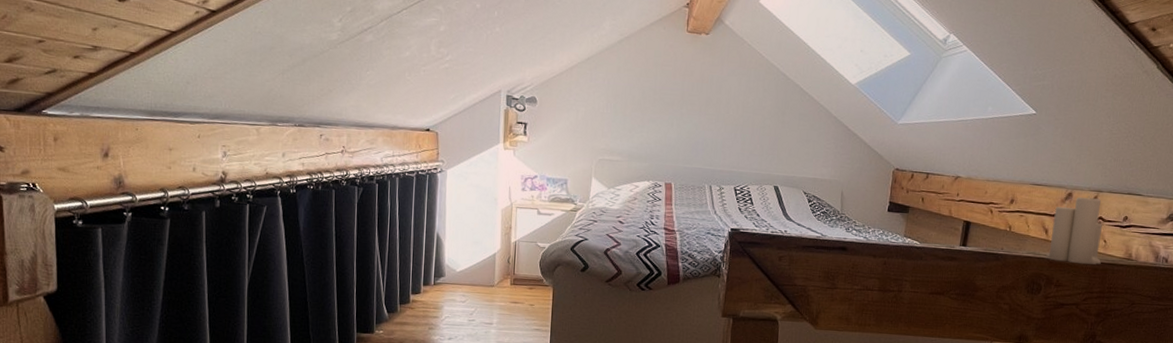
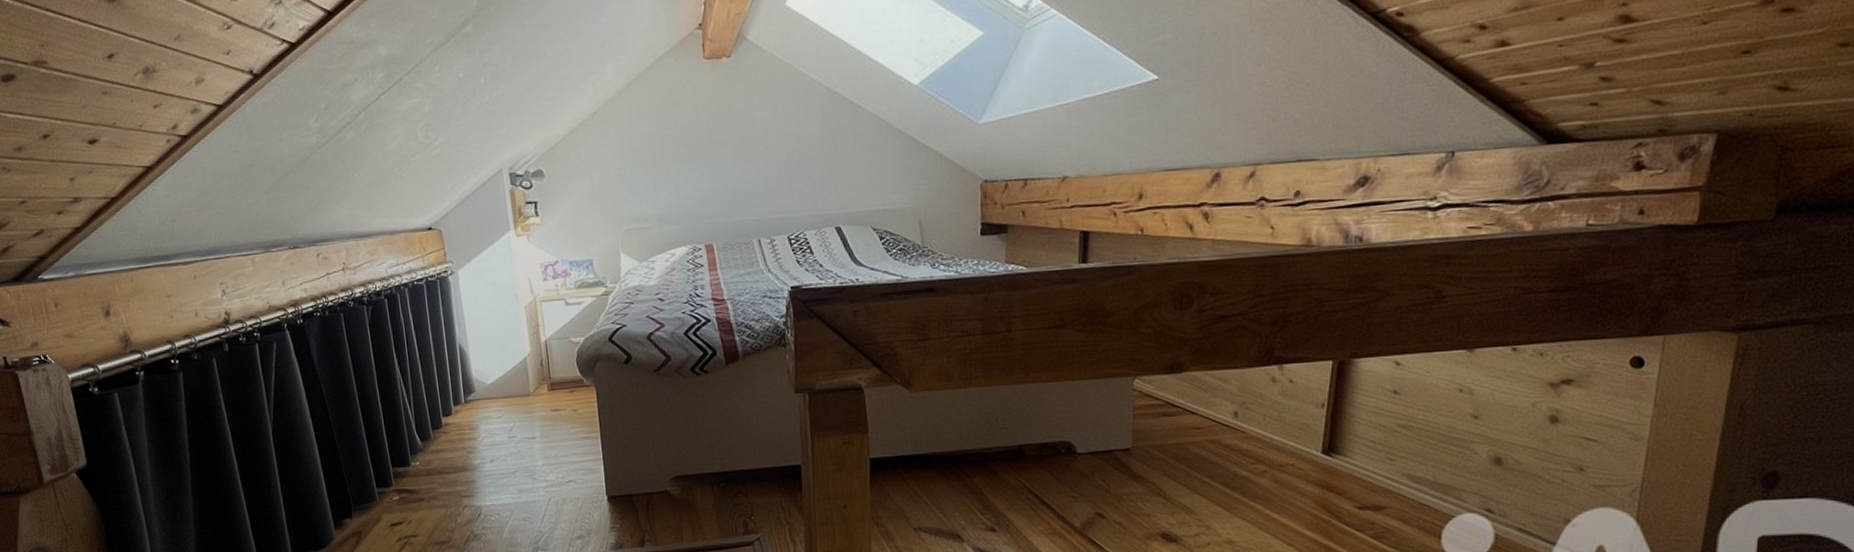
candle: present [1045,190,1102,265] -> none [1193,165,1270,263]

